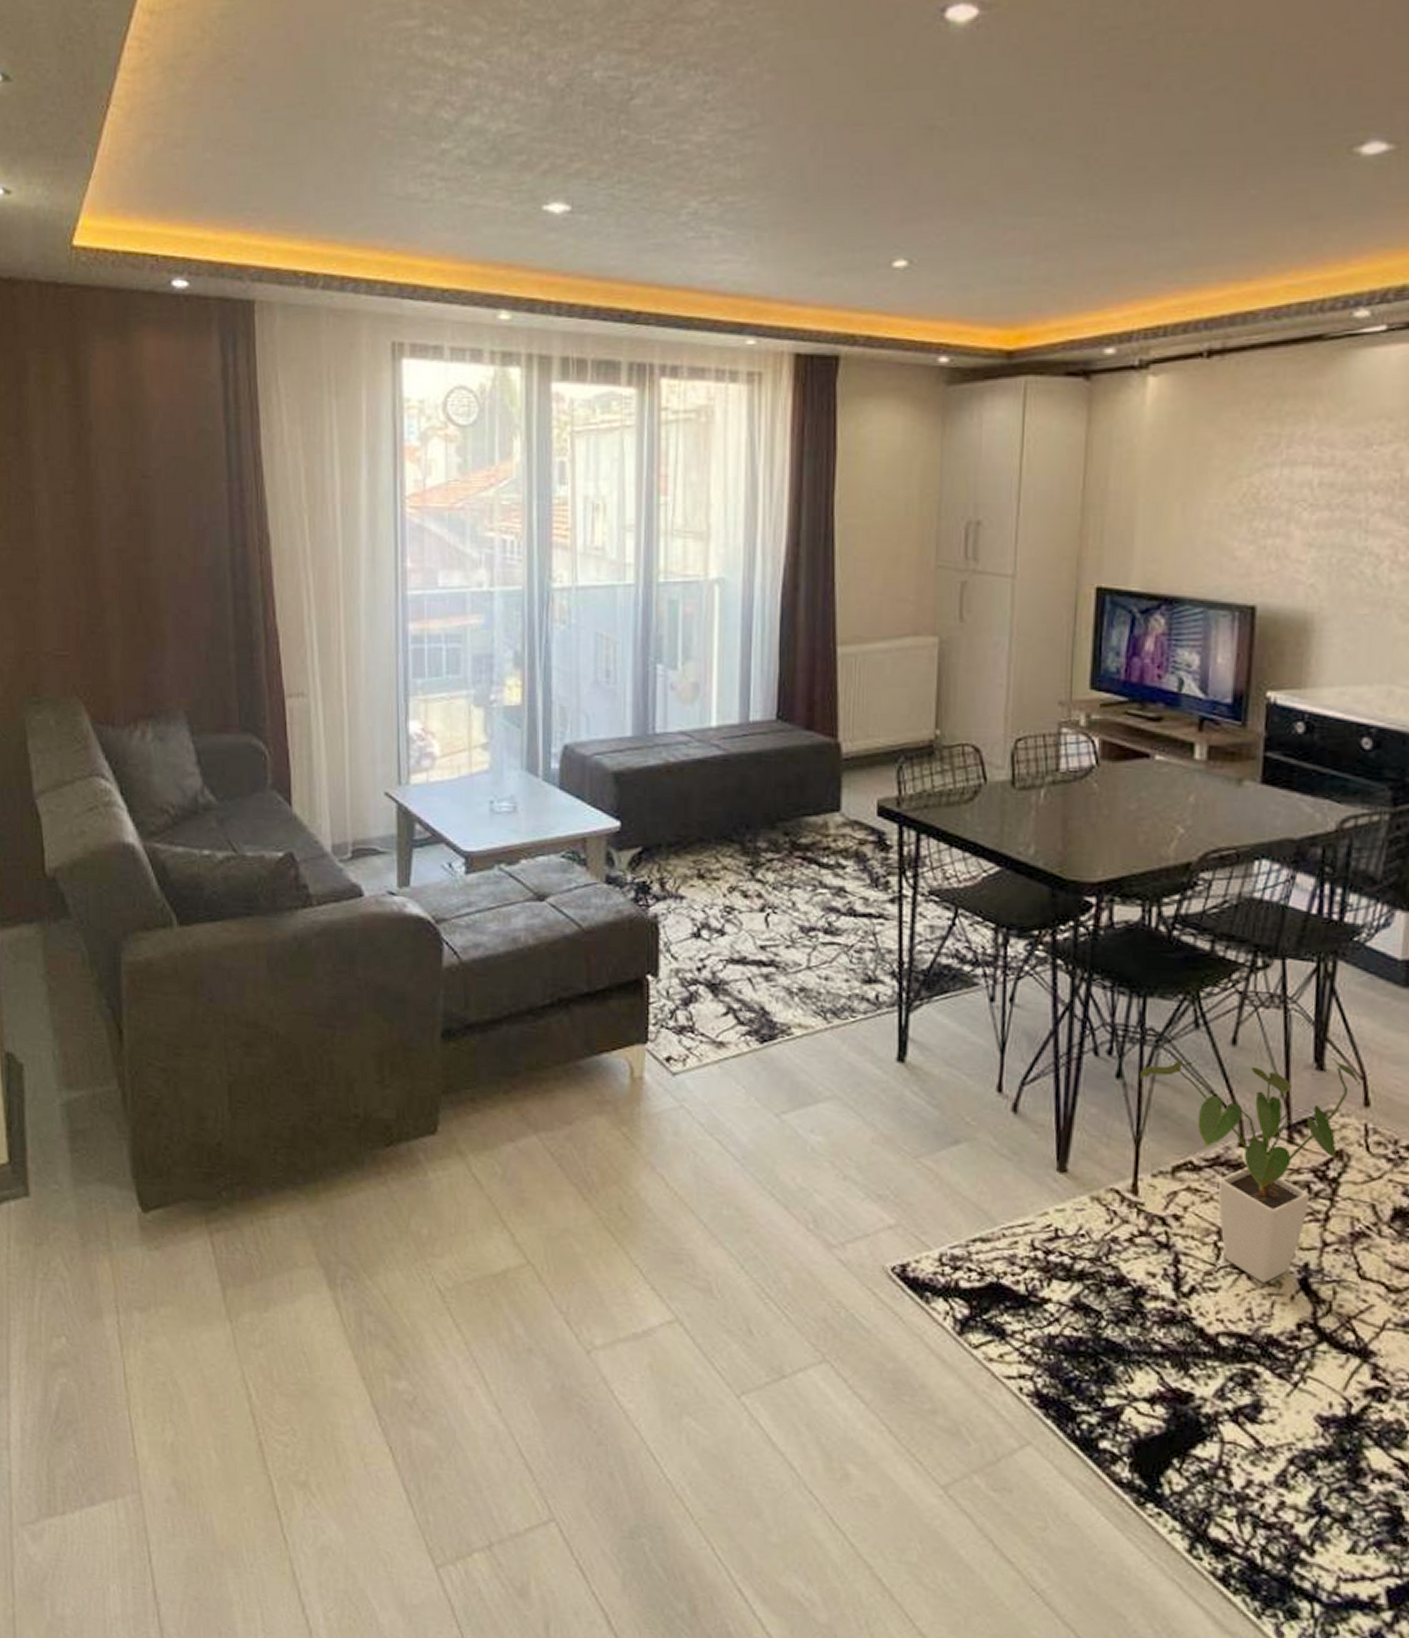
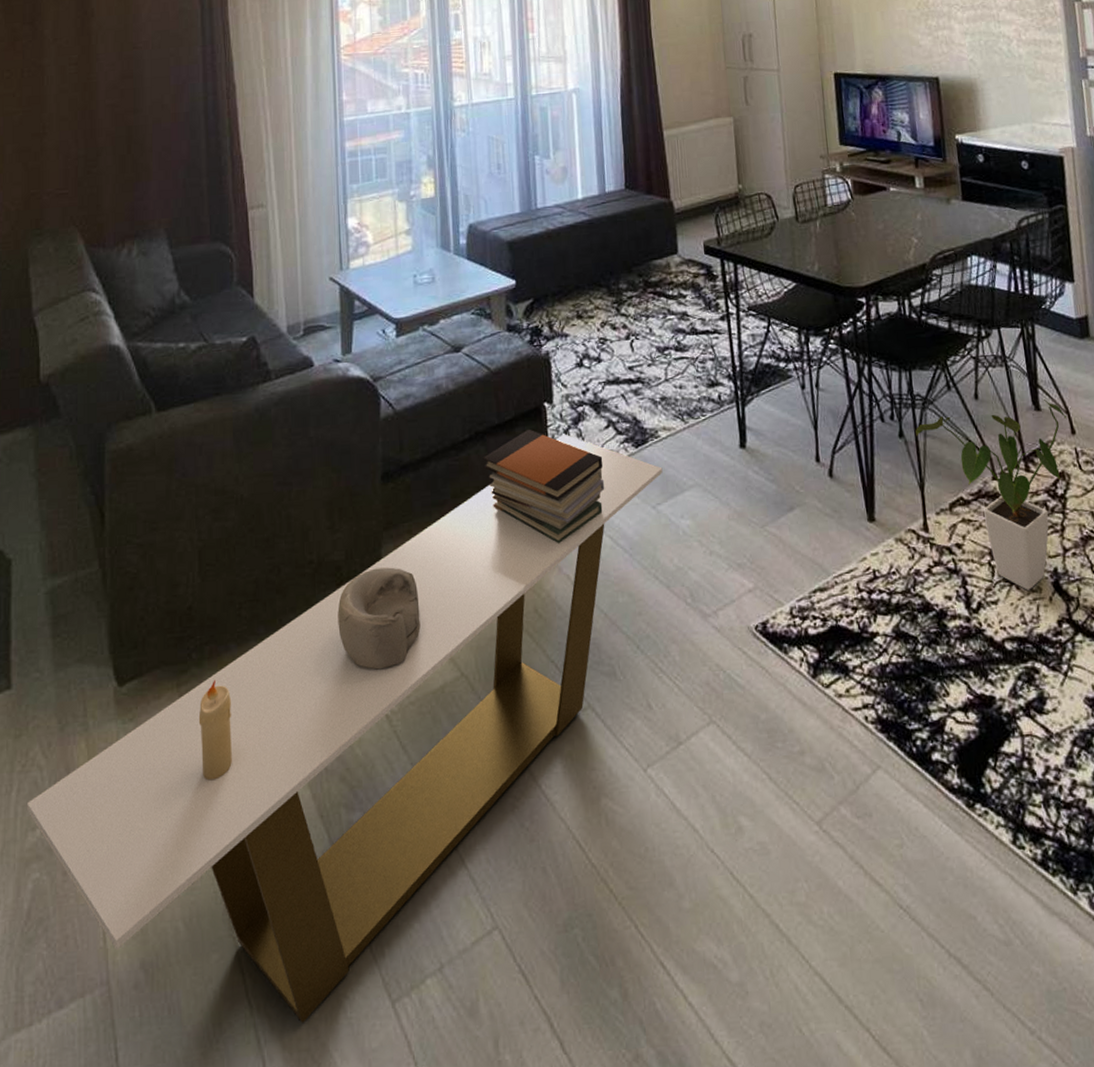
coffee table: none [51,1014,793,1567] -> present [27,433,663,1023]
candle: none [229,1223,266,1323] -> present [198,680,232,781]
decorative bowl: none [386,1133,482,1243] -> present [337,567,421,670]
book stack: none [566,1003,717,1140] -> present [483,429,605,544]

